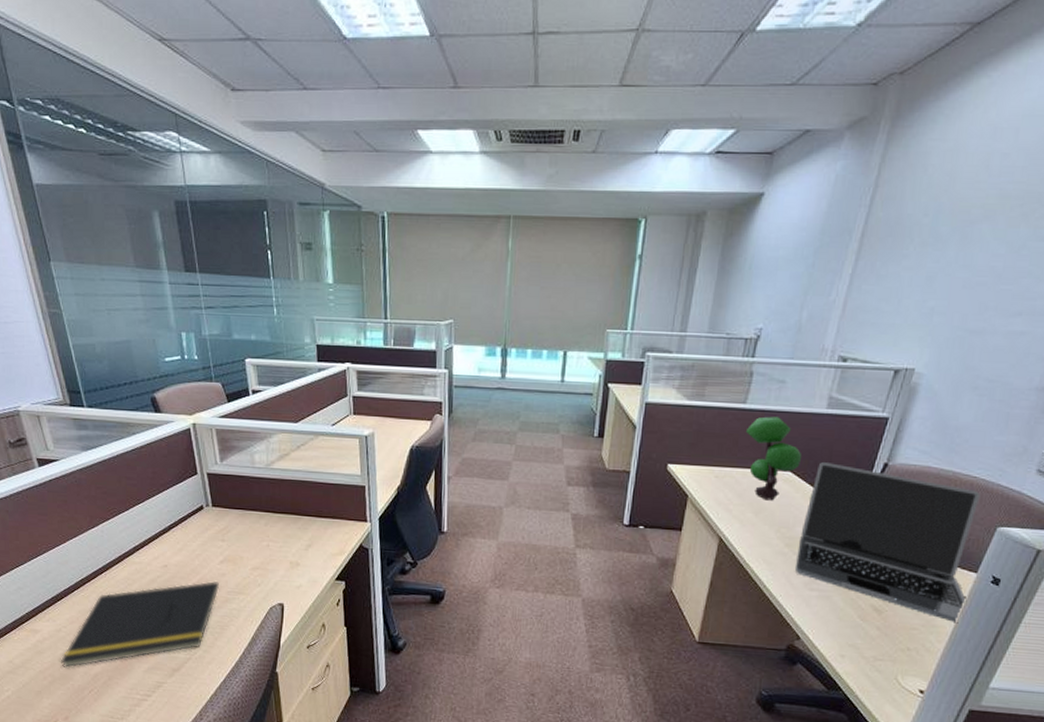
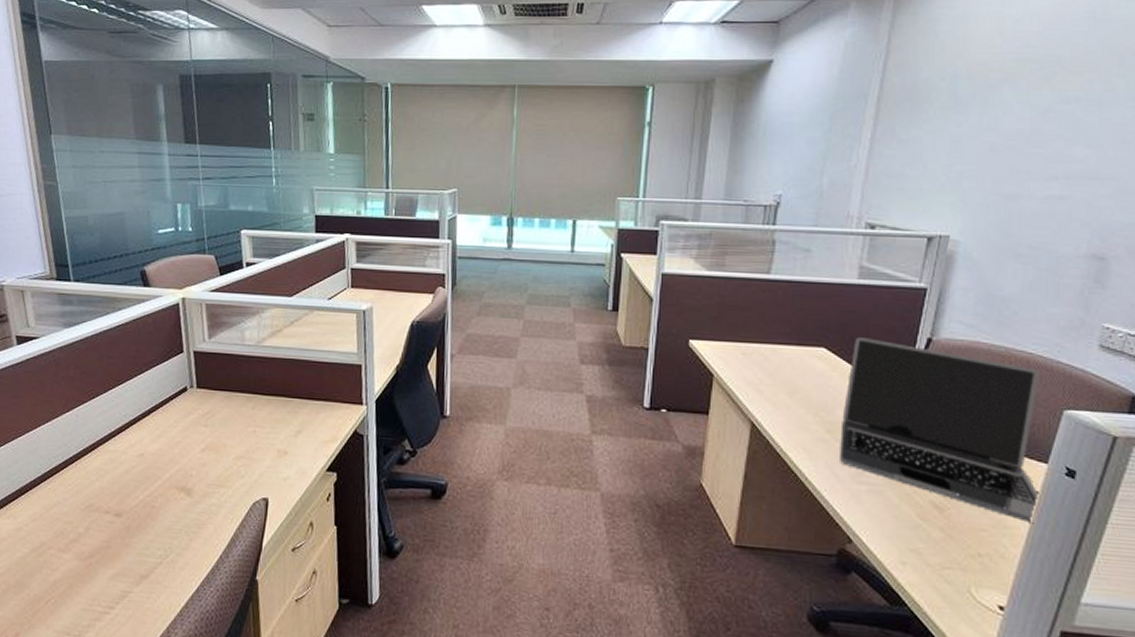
notepad: present [60,580,219,668] -> none [17,471,199,574]
plant: present [745,416,802,501] -> none [772,288,836,381]

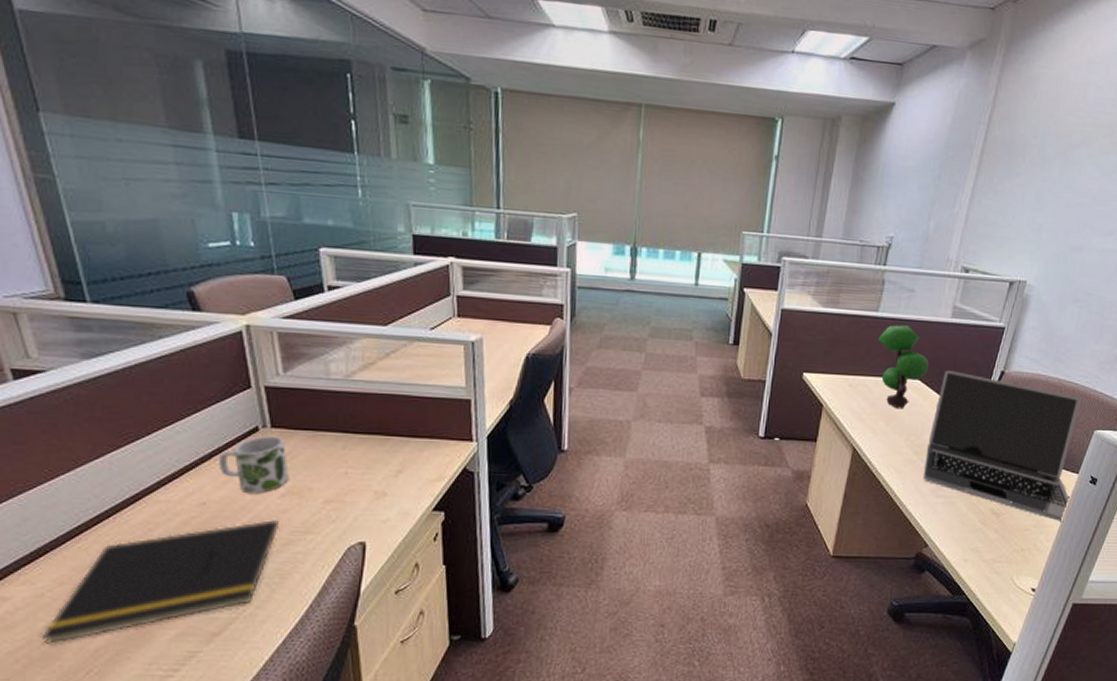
notepad: none [17,471,199,574] -> present [41,518,279,644]
mug: none [155,395,209,448] -> present [218,435,289,494]
plant: none [772,288,836,381] -> present [877,325,930,409]

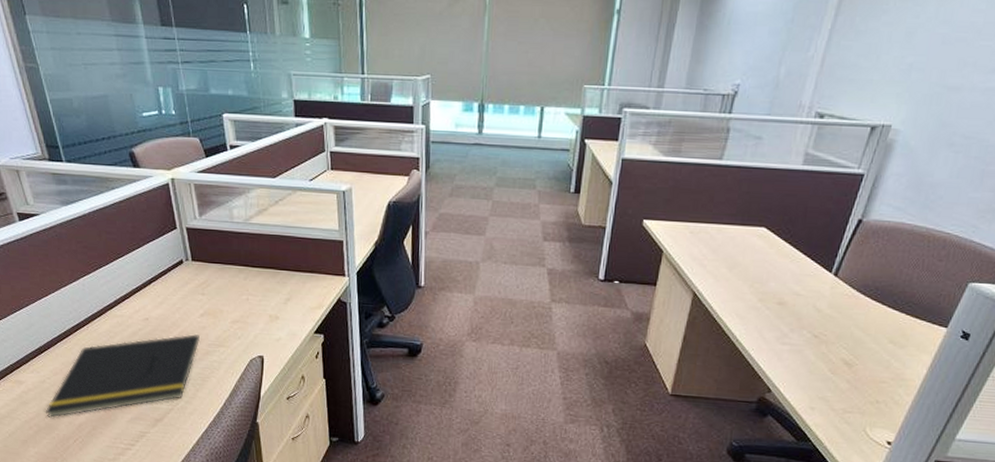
mug: present [218,435,289,494] -> none [155,267,206,314]
plant: present [877,325,930,409] -> none [721,173,777,257]
laptop: present [924,370,1081,523] -> none [768,218,953,377]

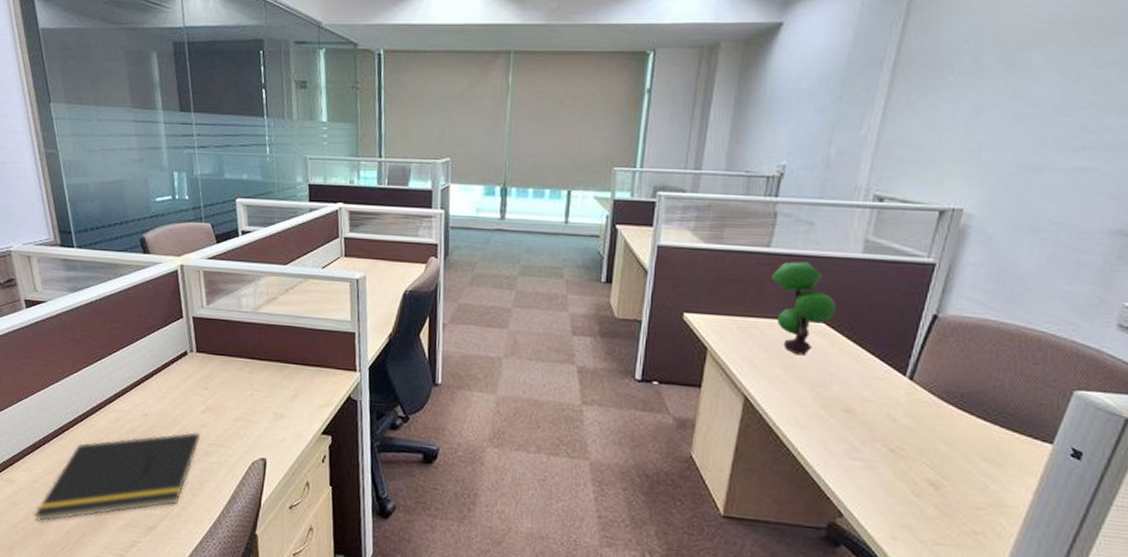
plant: none [721,173,777,257] -> present [770,261,837,356]

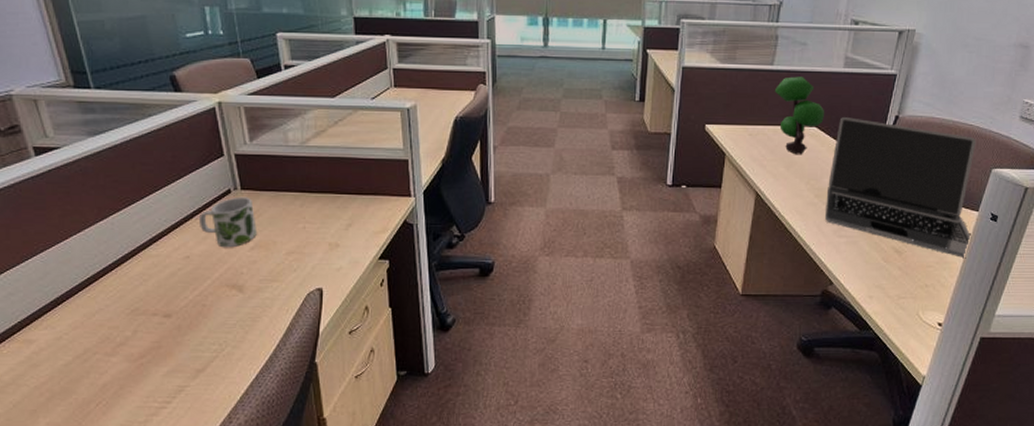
notepad: present [34,431,200,522] -> none [60,269,249,380]
mug: none [157,359,209,409] -> present [198,197,257,248]
laptop: none [834,313,1051,504] -> present [825,117,977,259]

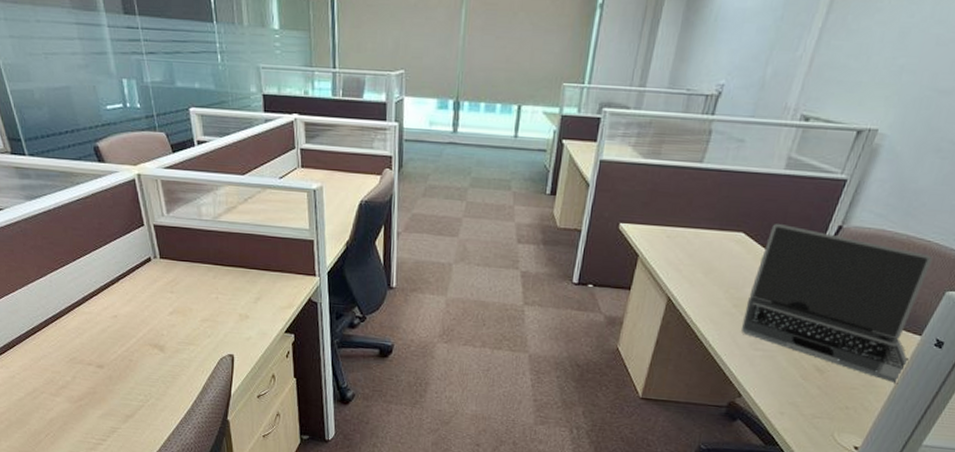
mug: present [198,197,257,248] -> none [123,265,175,311]
plant: present [774,76,825,155] -> none [700,176,757,262]

